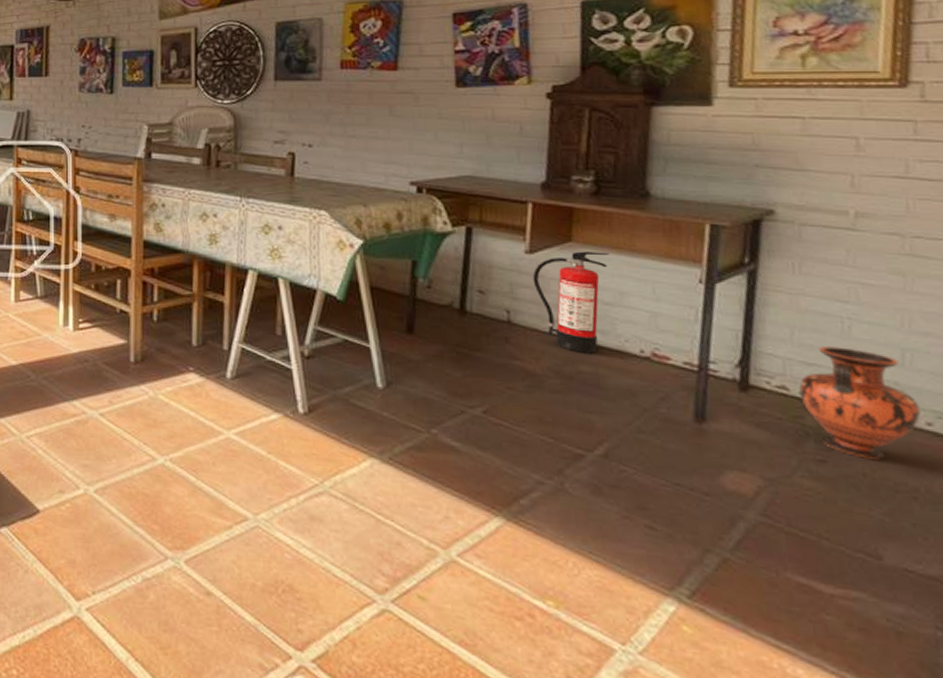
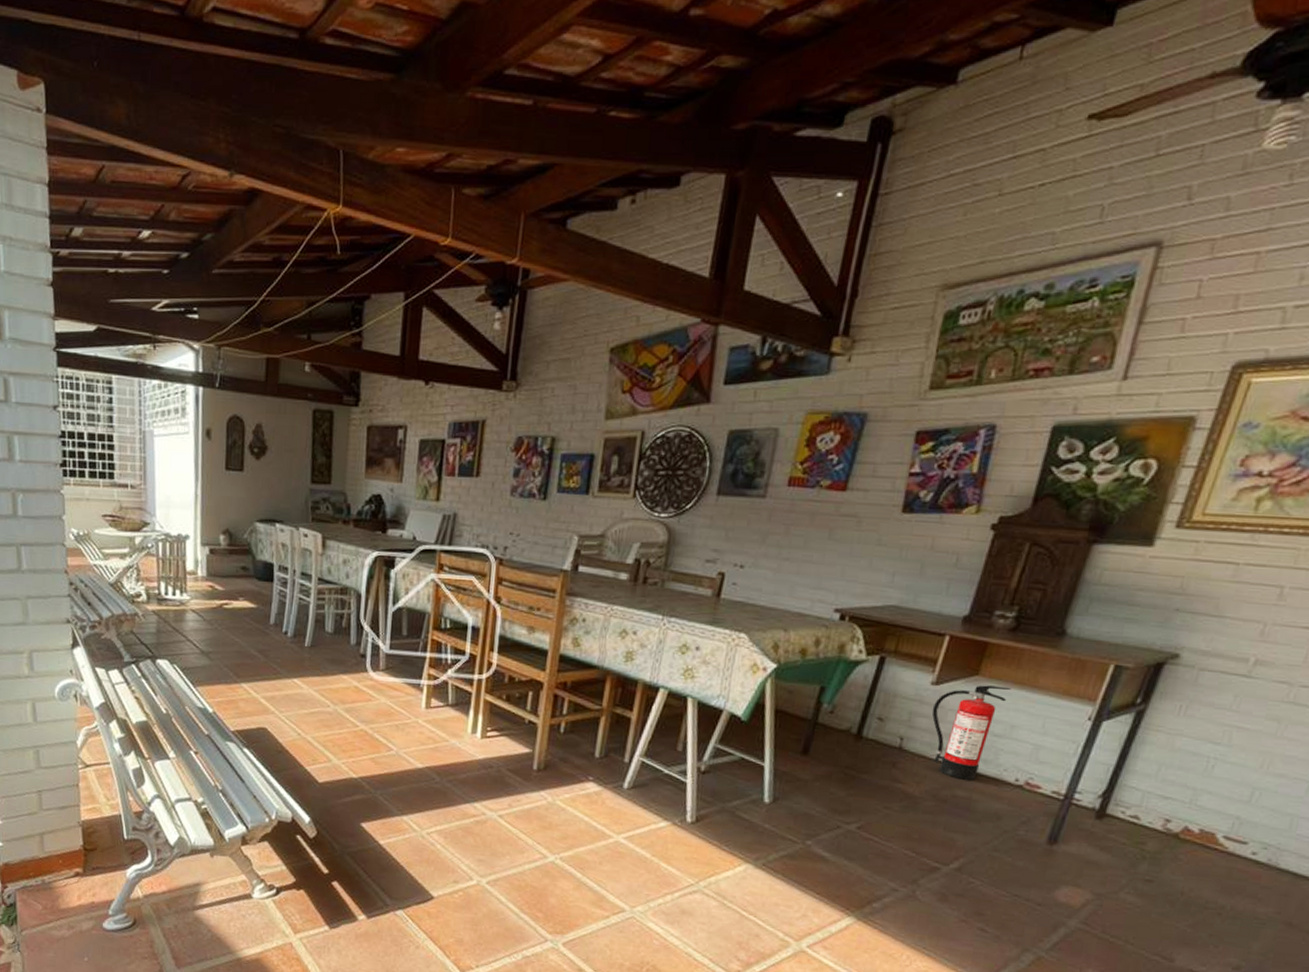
vase: present [799,346,921,459] -> none [1147,782,1251,881]

